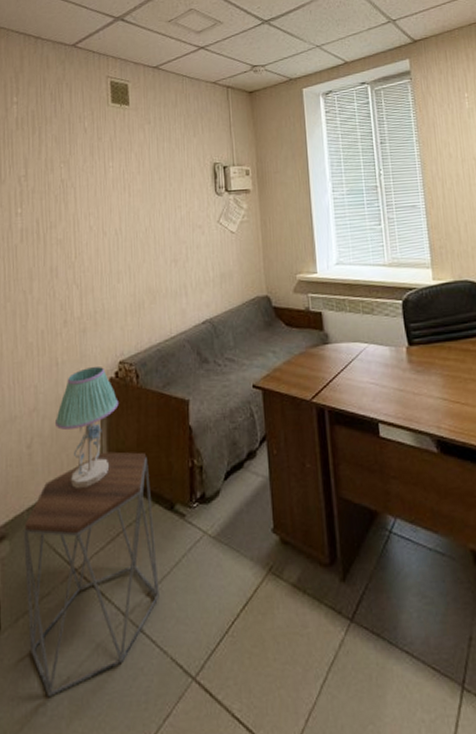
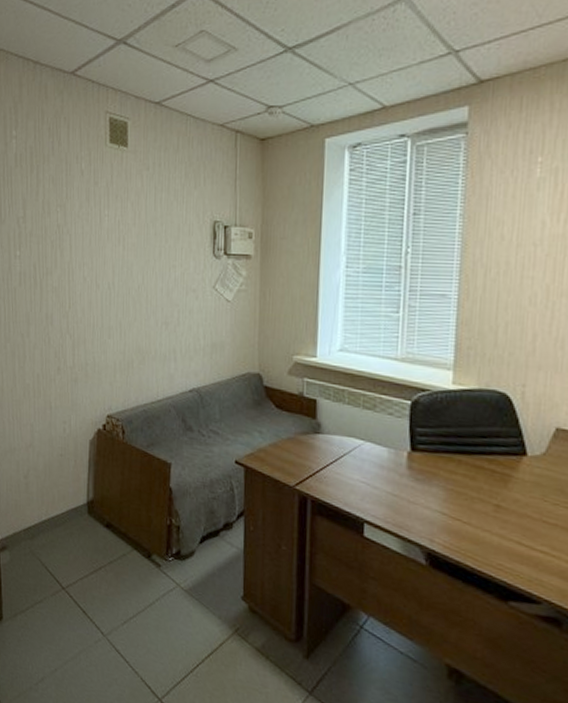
side table: present [23,451,159,698] -> none [20,495,134,680]
table lamp: present [54,366,119,488] -> none [47,415,105,523]

